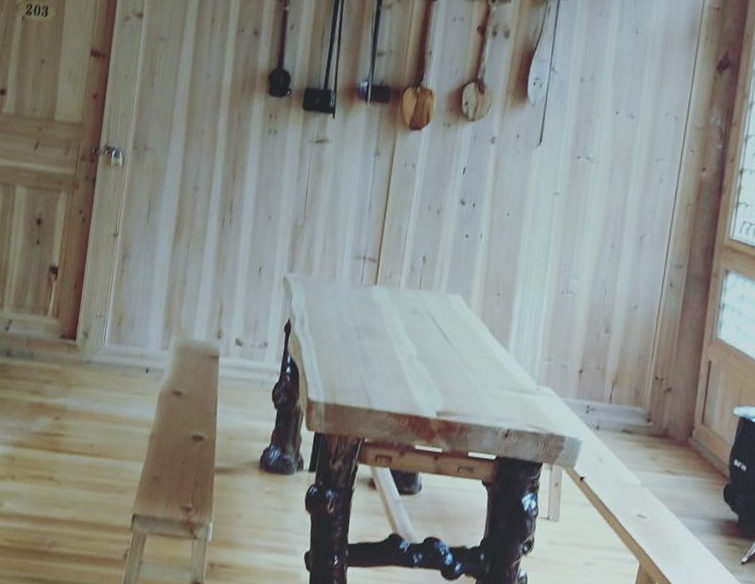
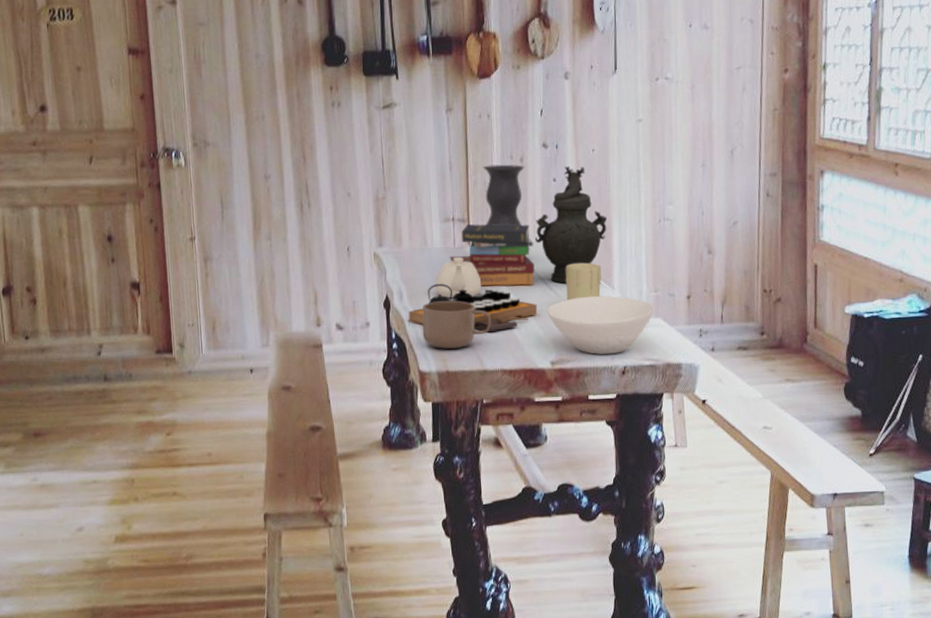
tea set: none [306,316,432,373] -> present [408,283,538,333]
cup: none [317,333,385,384] -> present [422,301,491,350]
teapot: none [337,295,382,334] -> present [435,257,482,299]
books: none [354,265,438,334] -> present [449,224,536,287]
vase: none [395,212,440,275] -> present [483,164,525,226]
incense burner: none [440,225,513,338] -> present [535,166,608,284]
bowl: none [440,353,546,415] -> present [547,296,655,355]
candle: none [461,319,500,357] -> present [565,262,602,301]

